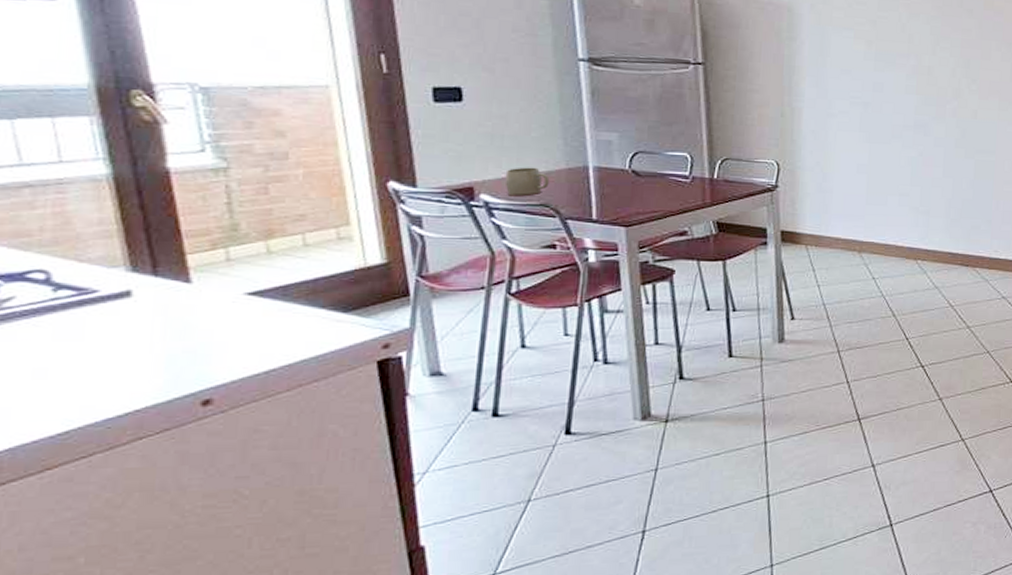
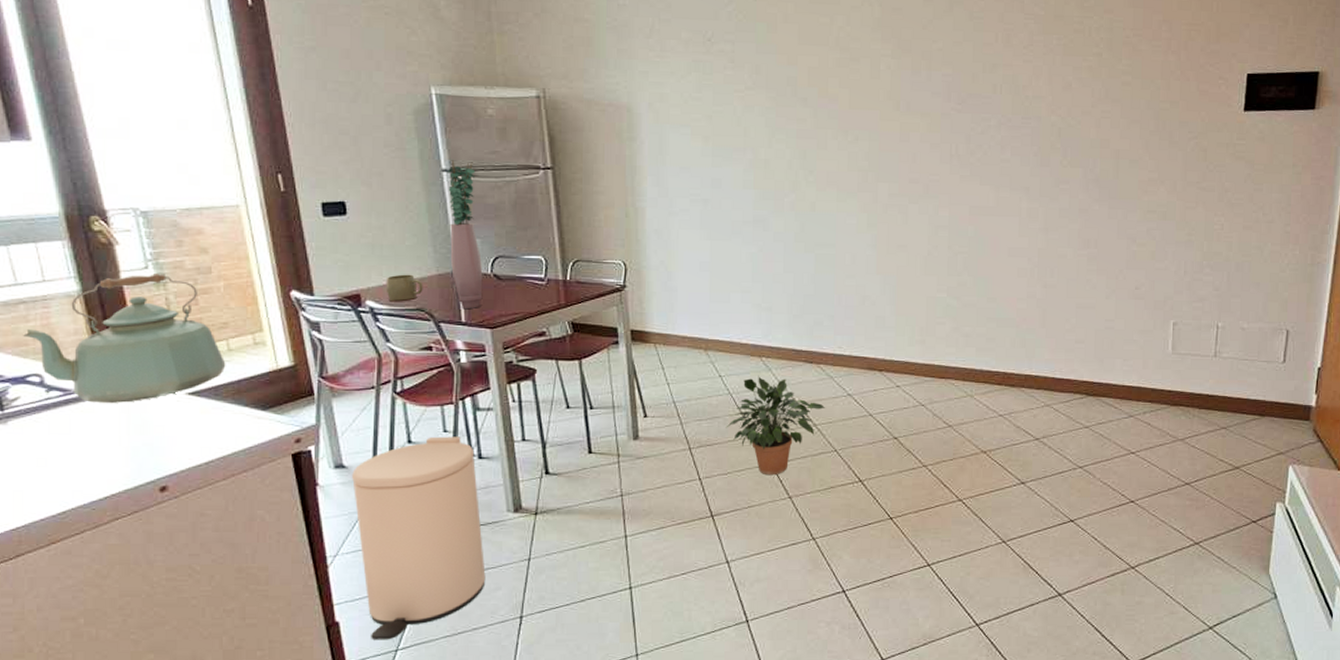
kettle: none [26,156,300,304] -> present [23,272,226,403]
pedal bin: none [451,340,605,565] -> present [352,436,486,640]
vase: none [582,50,620,206] -> present [446,160,483,310]
potted plant: none [877,278,980,378] -> present [726,376,826,476]

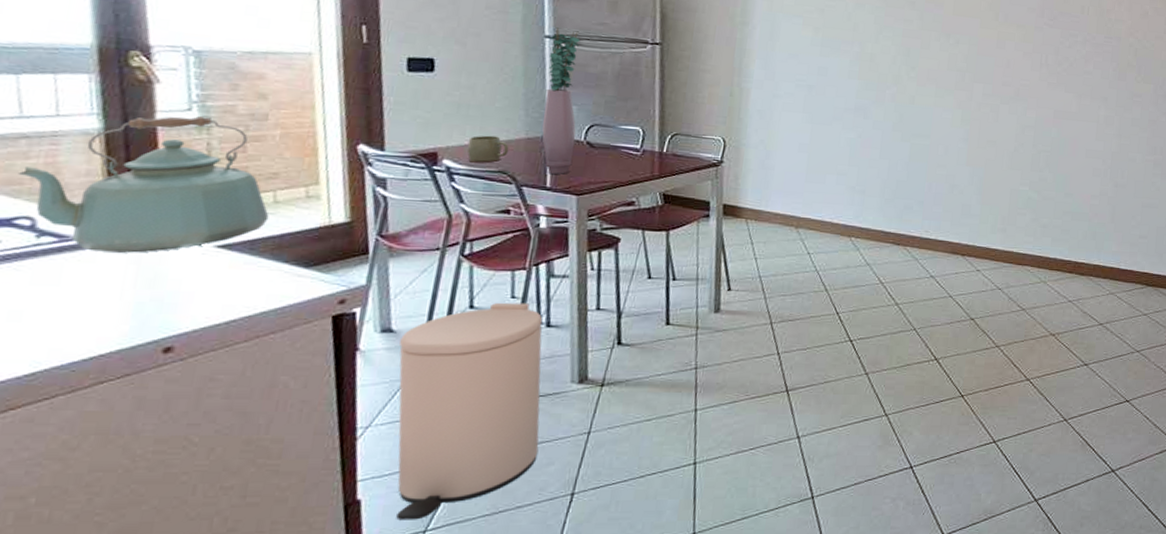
potted plant: present [726,376,826,476] -> none [809,255,909,352]

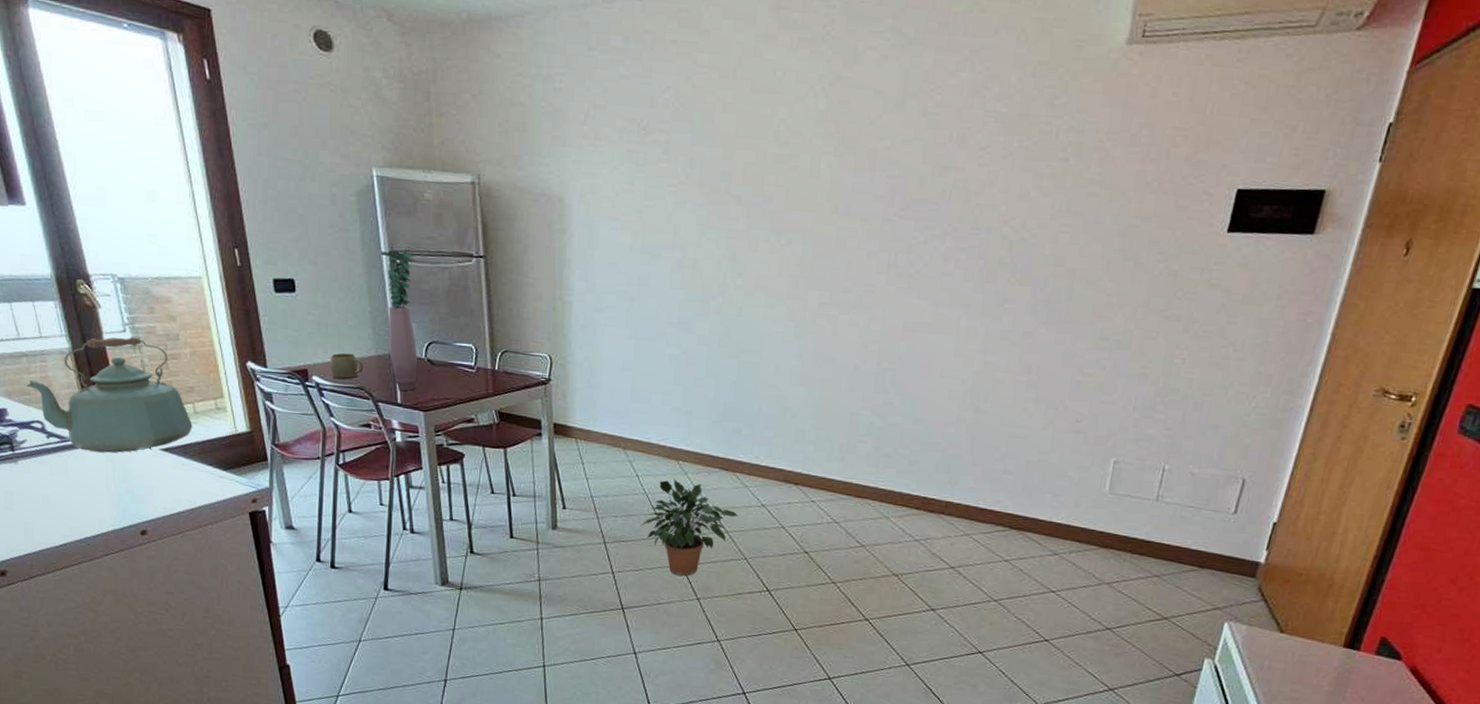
pedal bin: present [396,302,543,521] -> none [301,508,415,686]
potted plant: none [809,255,909,352] -> present [640,479,739,577]

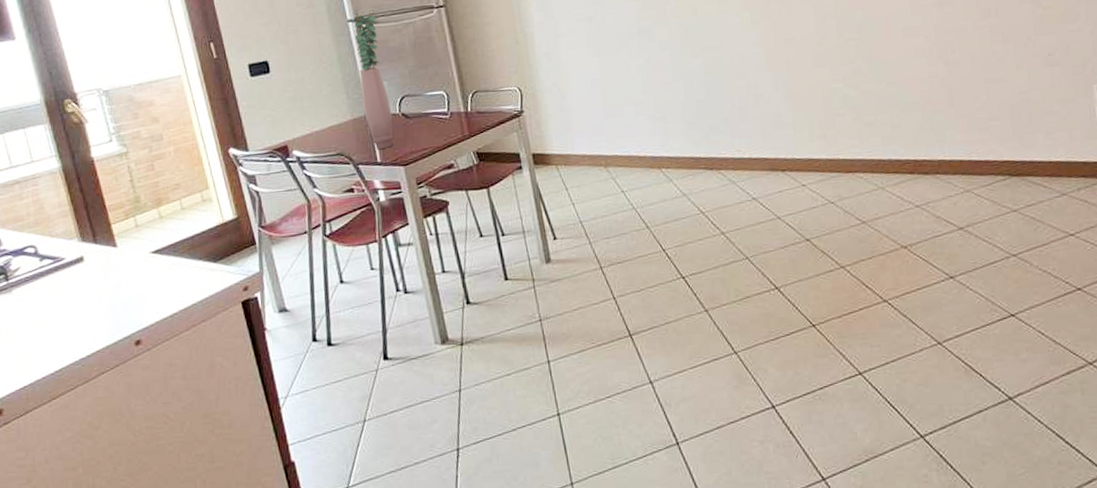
kettle: present [27,336,193,453] -> none [19,144,181,268]
mug: present [330,353,364,380] -> none [308,122,341,150]
potted plant: present [640,479,739,577] -> none [634,188,732,290]

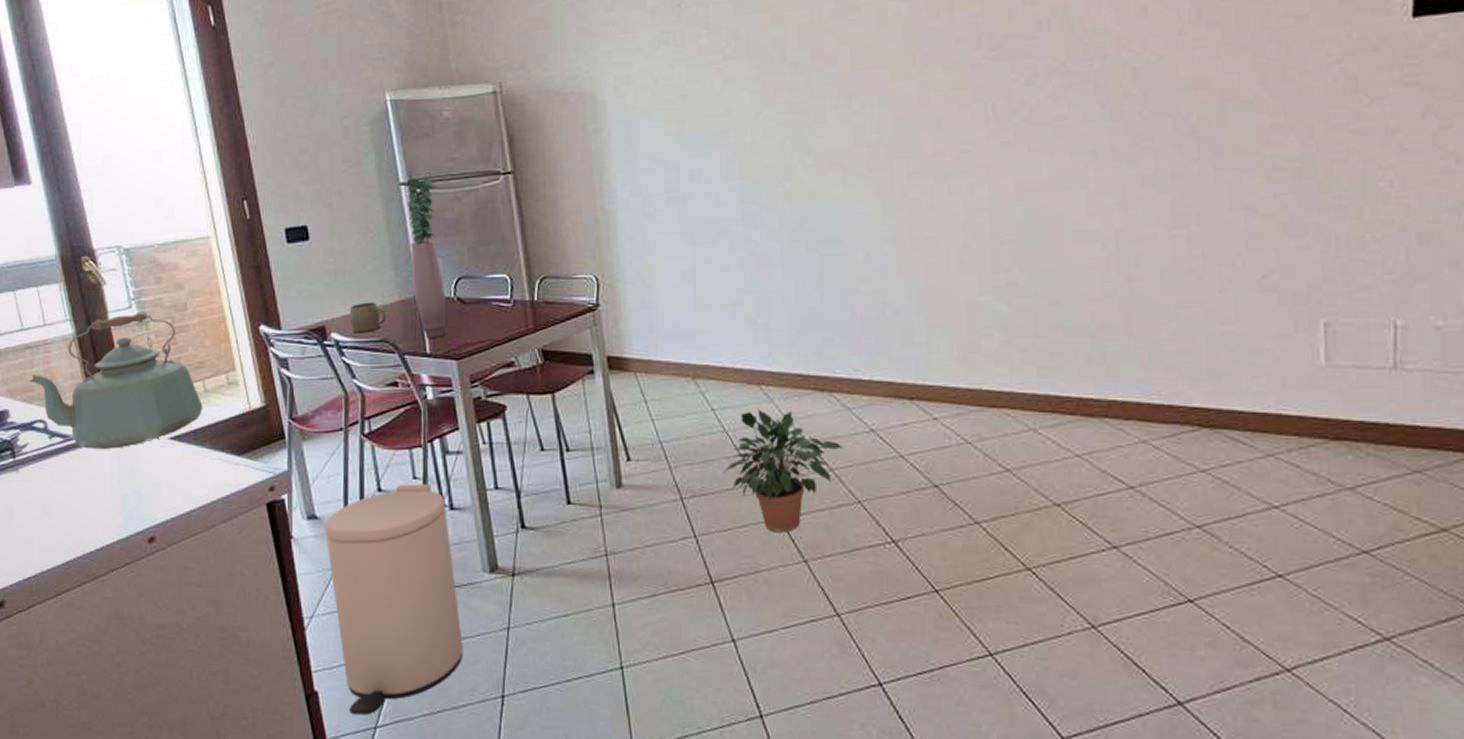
kettle: none [19,144,181,268] -> present [29,311,203,449]
pedal bin: none [294,273,422,479] -> present [325,484,463,716]
mug: none [308,122,341,150] -> present [349,302,387,333]
potted plant: none [634,188,732,290] -> present [722,408,844,533]

